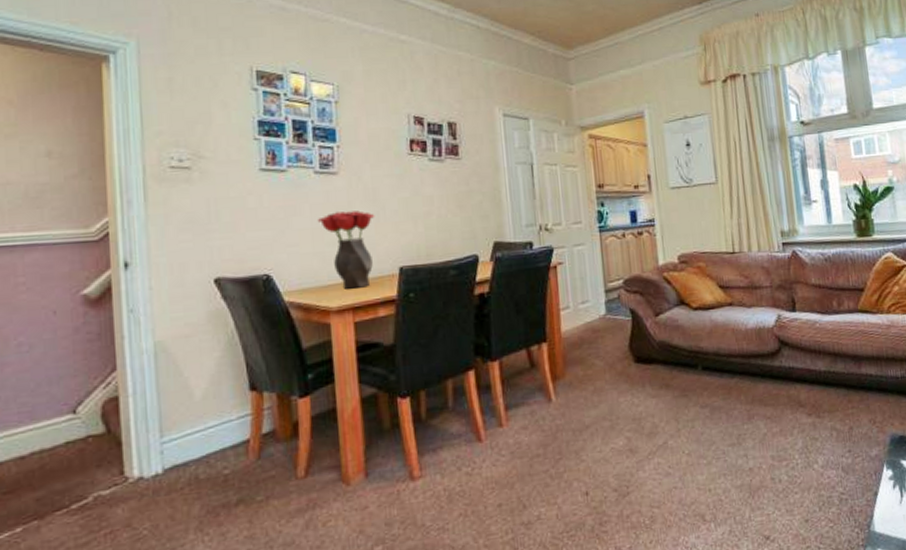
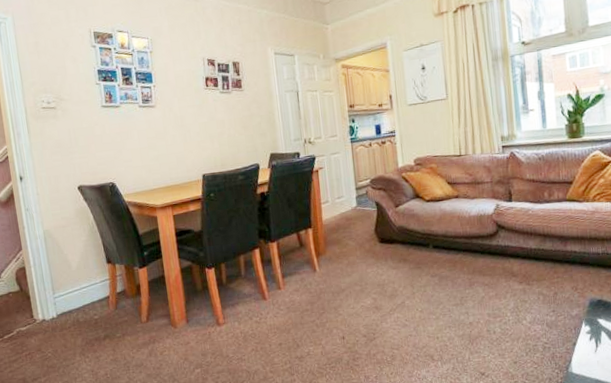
bouquet: present [317,211,375,289] -> none [143,134,184,192]

